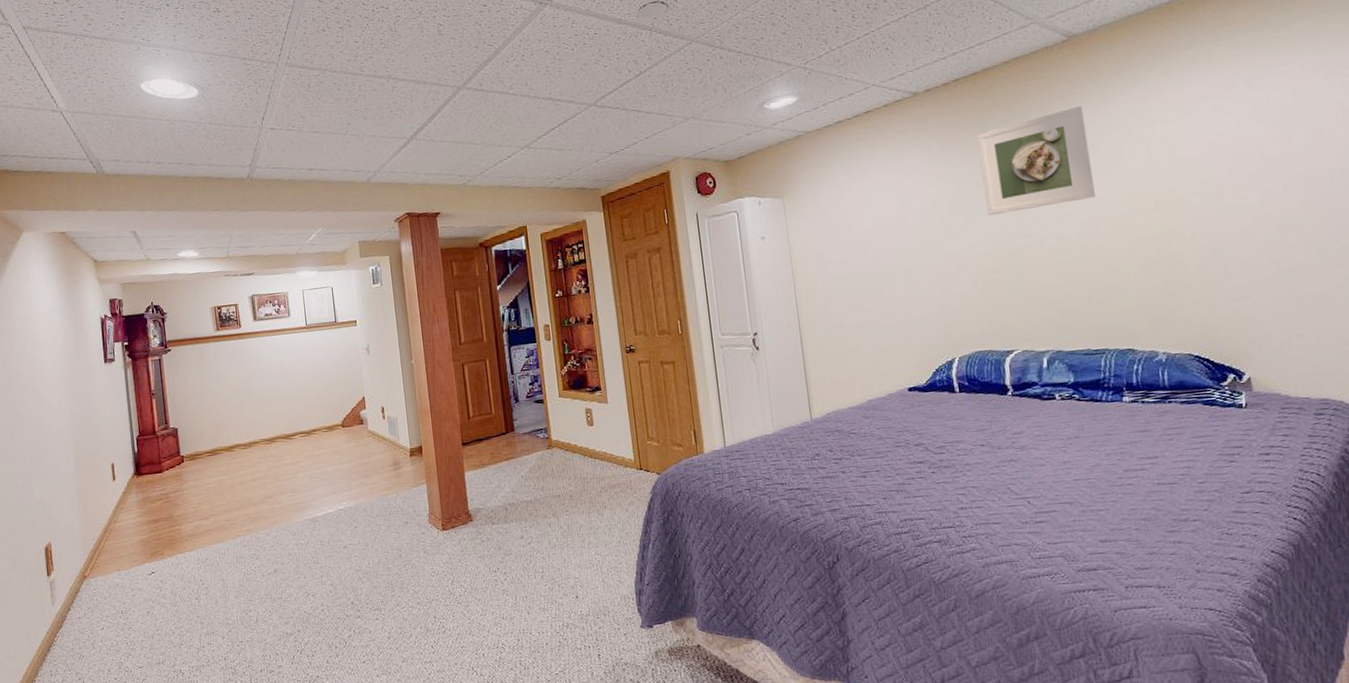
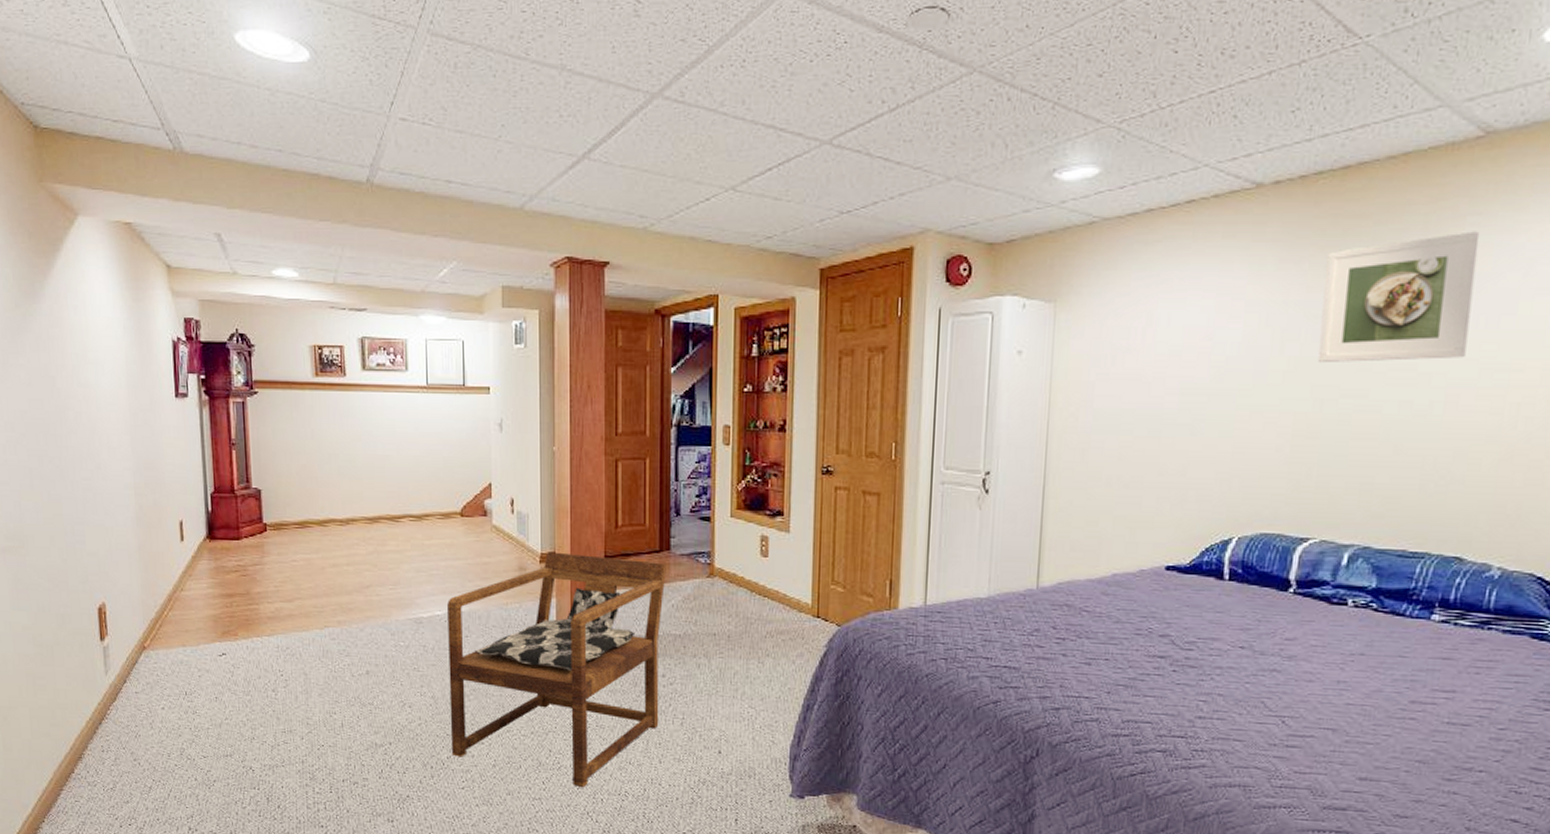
armchair: none [337,442,524,647] -> present [447,552,666,788]

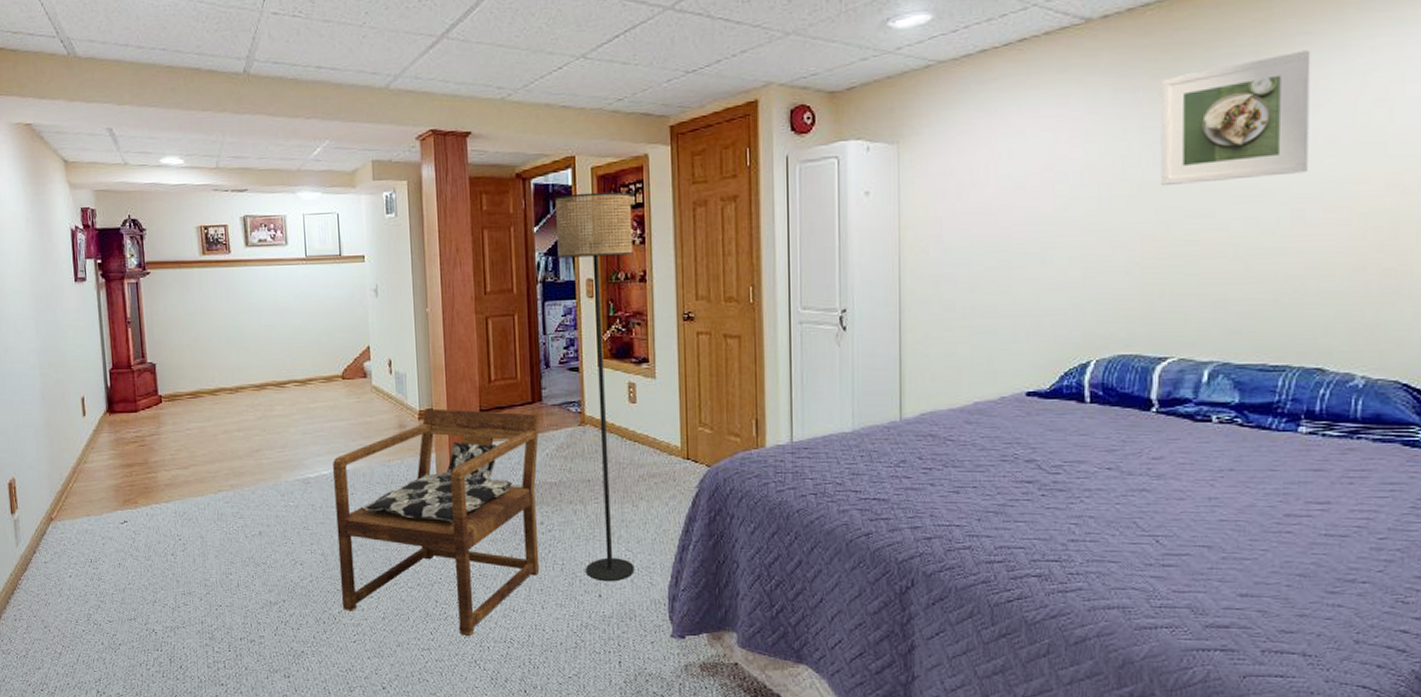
floor lamp: none [694,334,776,739] -> present [554,192,635,582]

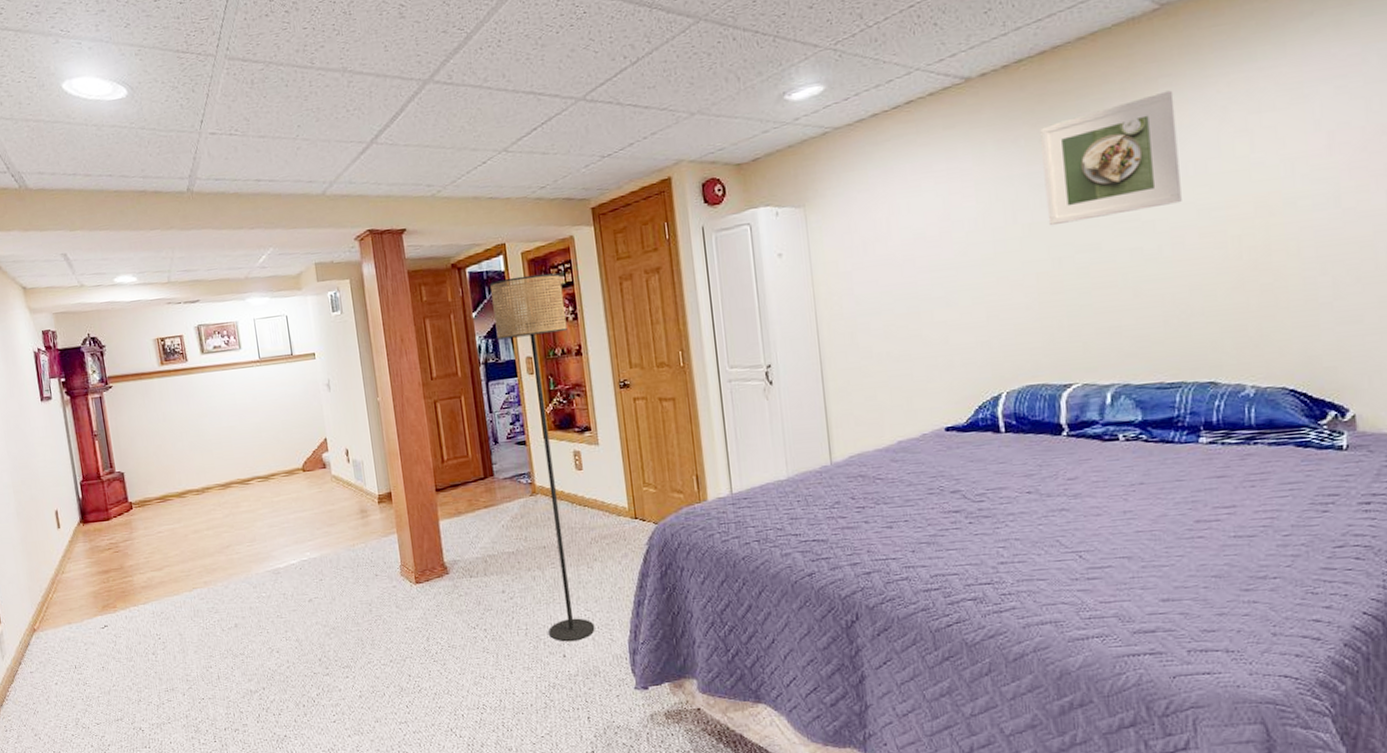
armchair: present [333,409,540,637] -> none [300,488,506,707]

